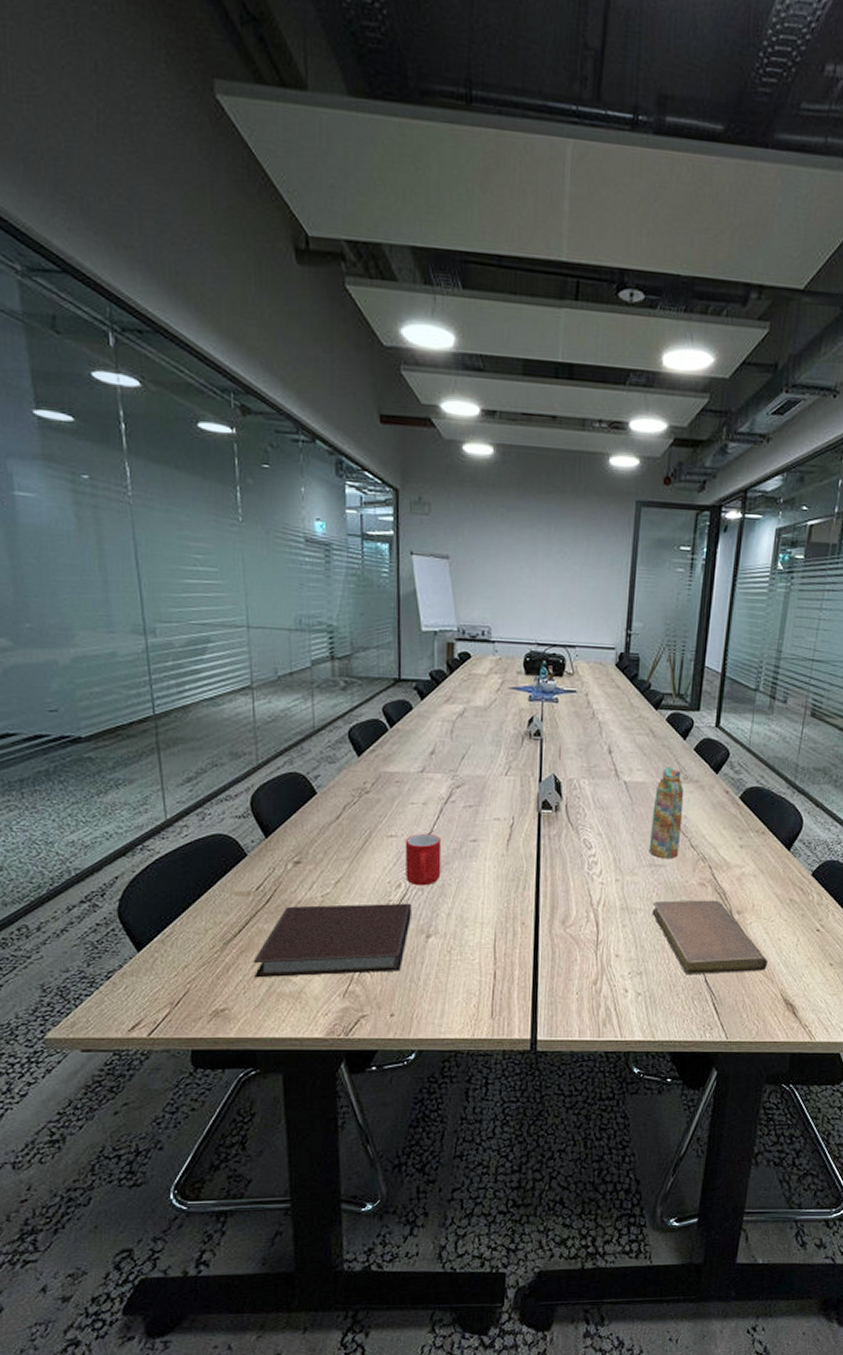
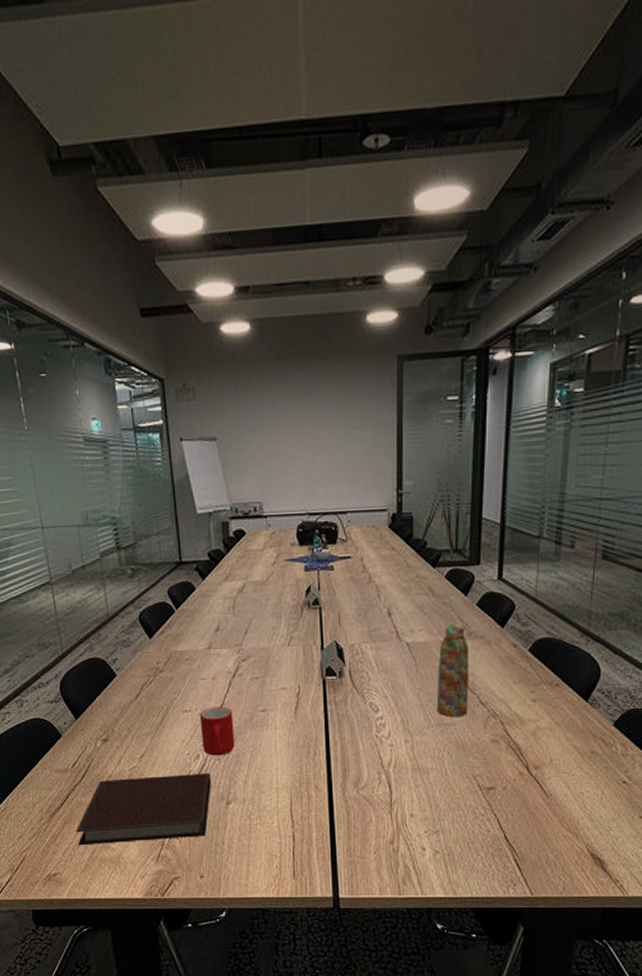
notebook: present [652,900,768,975] -> none [444,756,571,832]

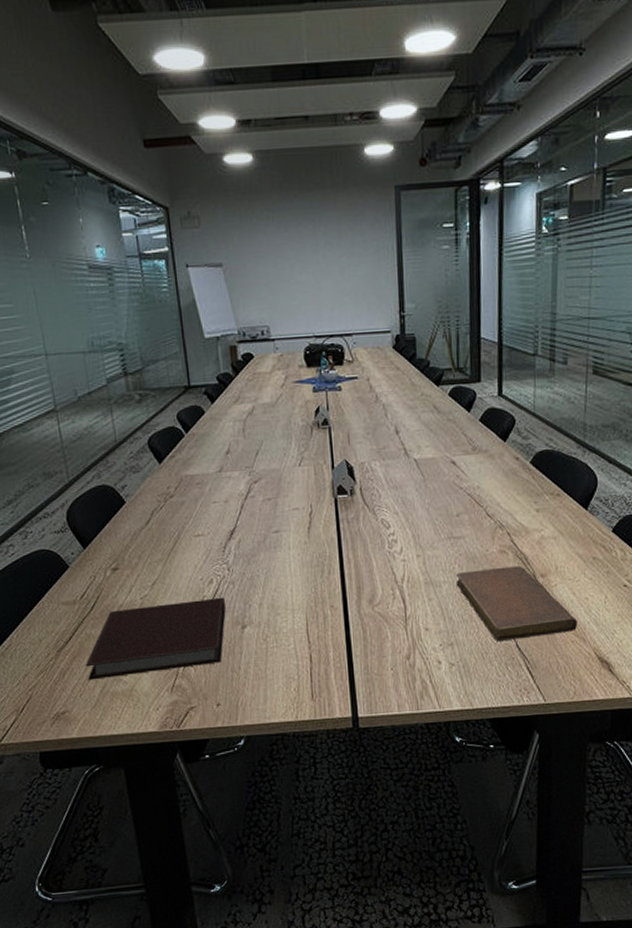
cup: present [199,706,235,756] -> none [211,529,249,580]
water bottle: present [436,624,470,717] -> none [445,439,476,530]
notebook: none [444,756,571,832] -> present [455,566,578,642]

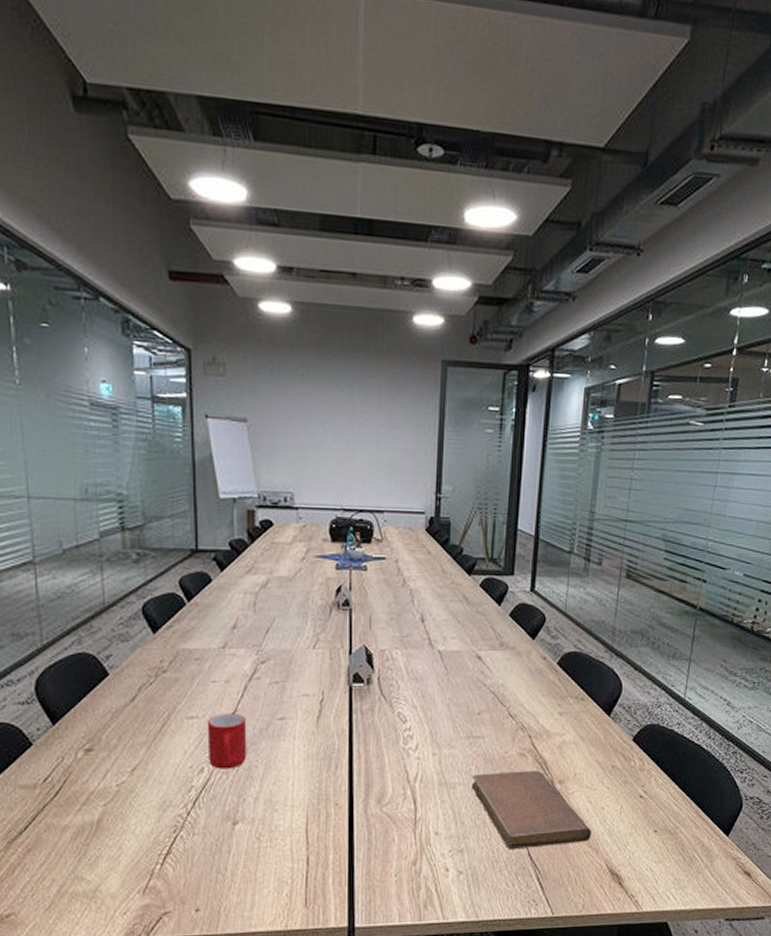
notebook: present [85,597,226,681] -> none [41,788,215,878]
cup: none [211,529,249,580] -> present [207,713,247,769]

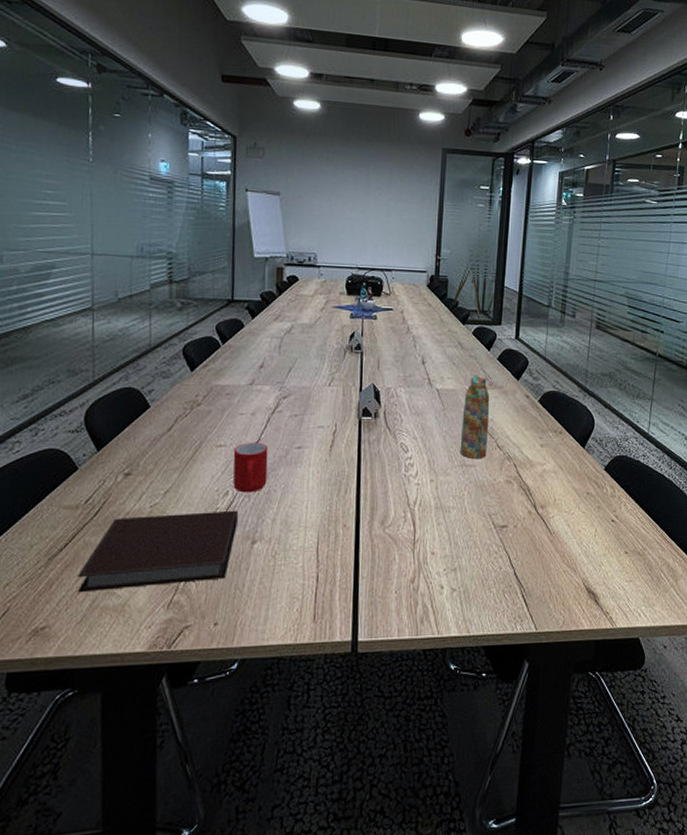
notebook: none [41,788,215,878] -> present [77,510,238,593]
water bottle: none [466,634,501,729] -> present [460,375,490,458]
notebook: present [471,770,592,850] -> none [464,496,571,569]

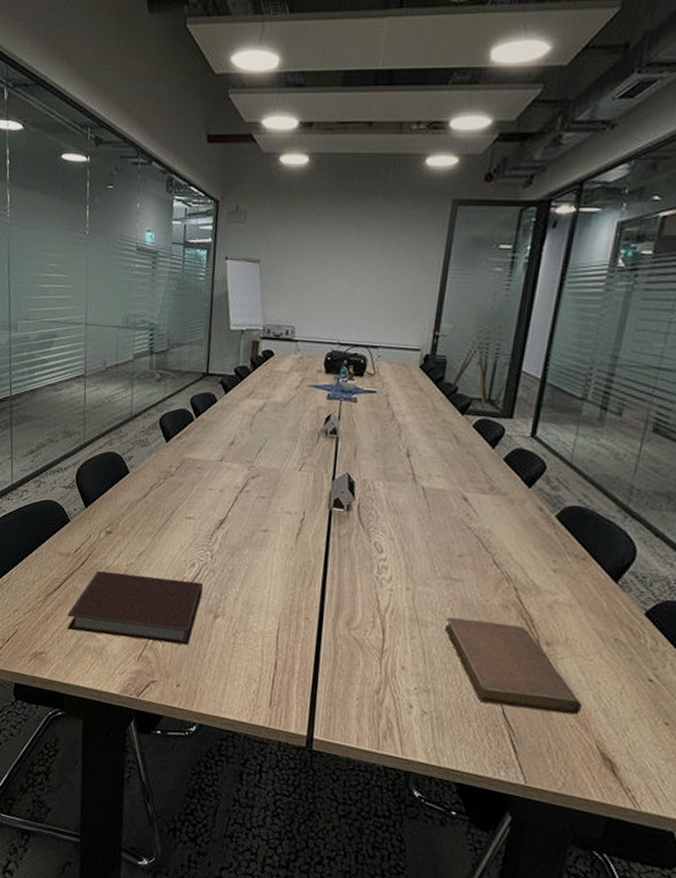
cup: present [233,442,269,493] -> none [199,518,235,569]
water bottle: present [460,375,490,458] -> none [445,475,490,574]
notebook: none [464,496,571,569] -> present [444,617,583,715]

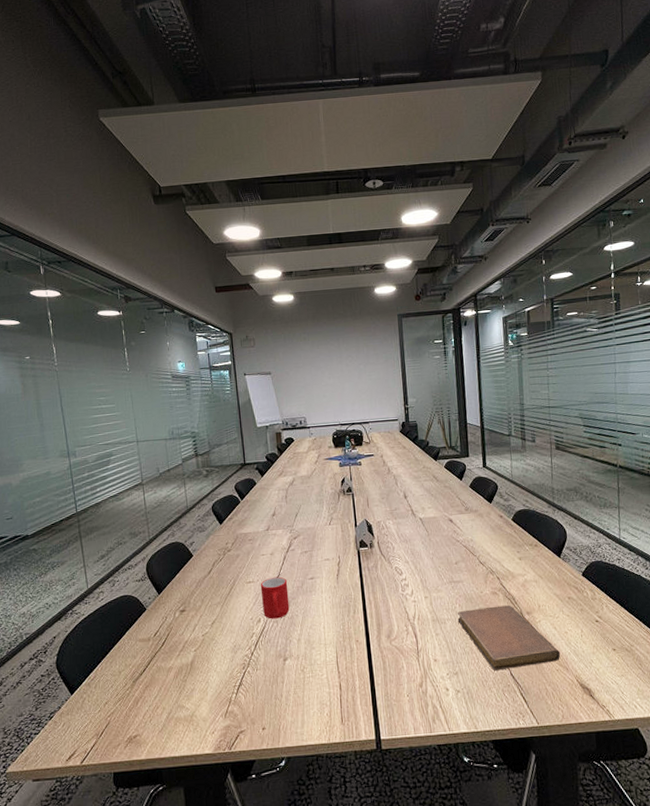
notebook: present [67,570,203,645] -> none [155,634,271,707]
cup: none [199,518,235,569] -> present [260,576,290,619]

